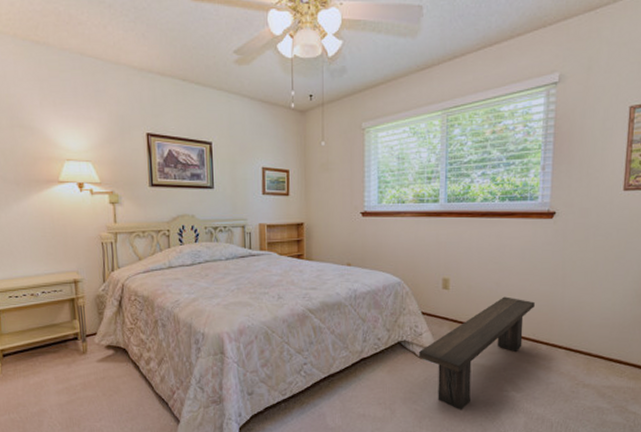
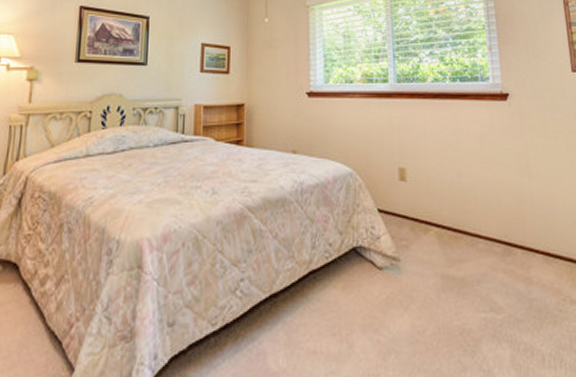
bench: present [418,296,535,411] -> none [377,189,502,341]

